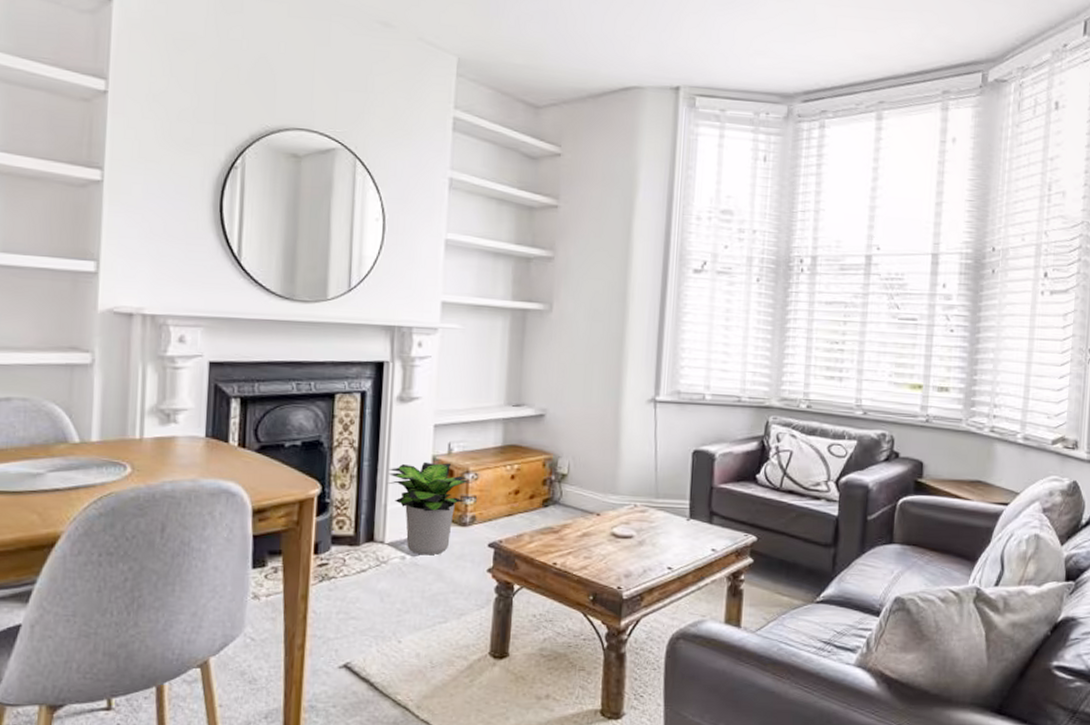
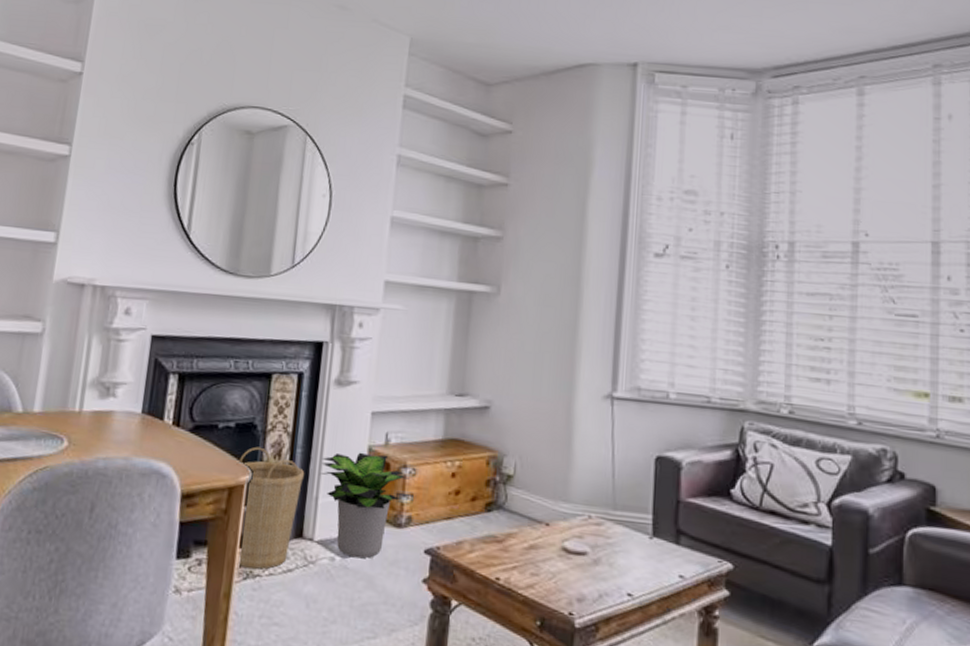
basket: none [306,462,373,572] -> present [238,446,305,570]

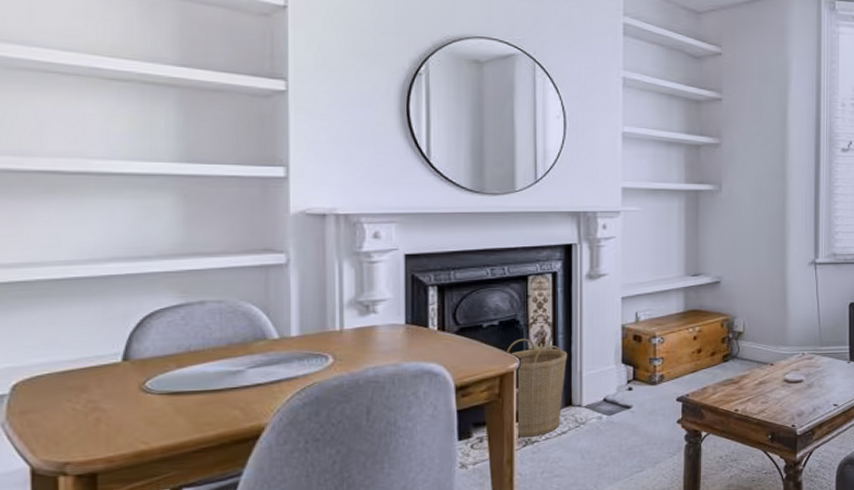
potted plant: present [320,452,408,559] -> none [582,330,658,414]

